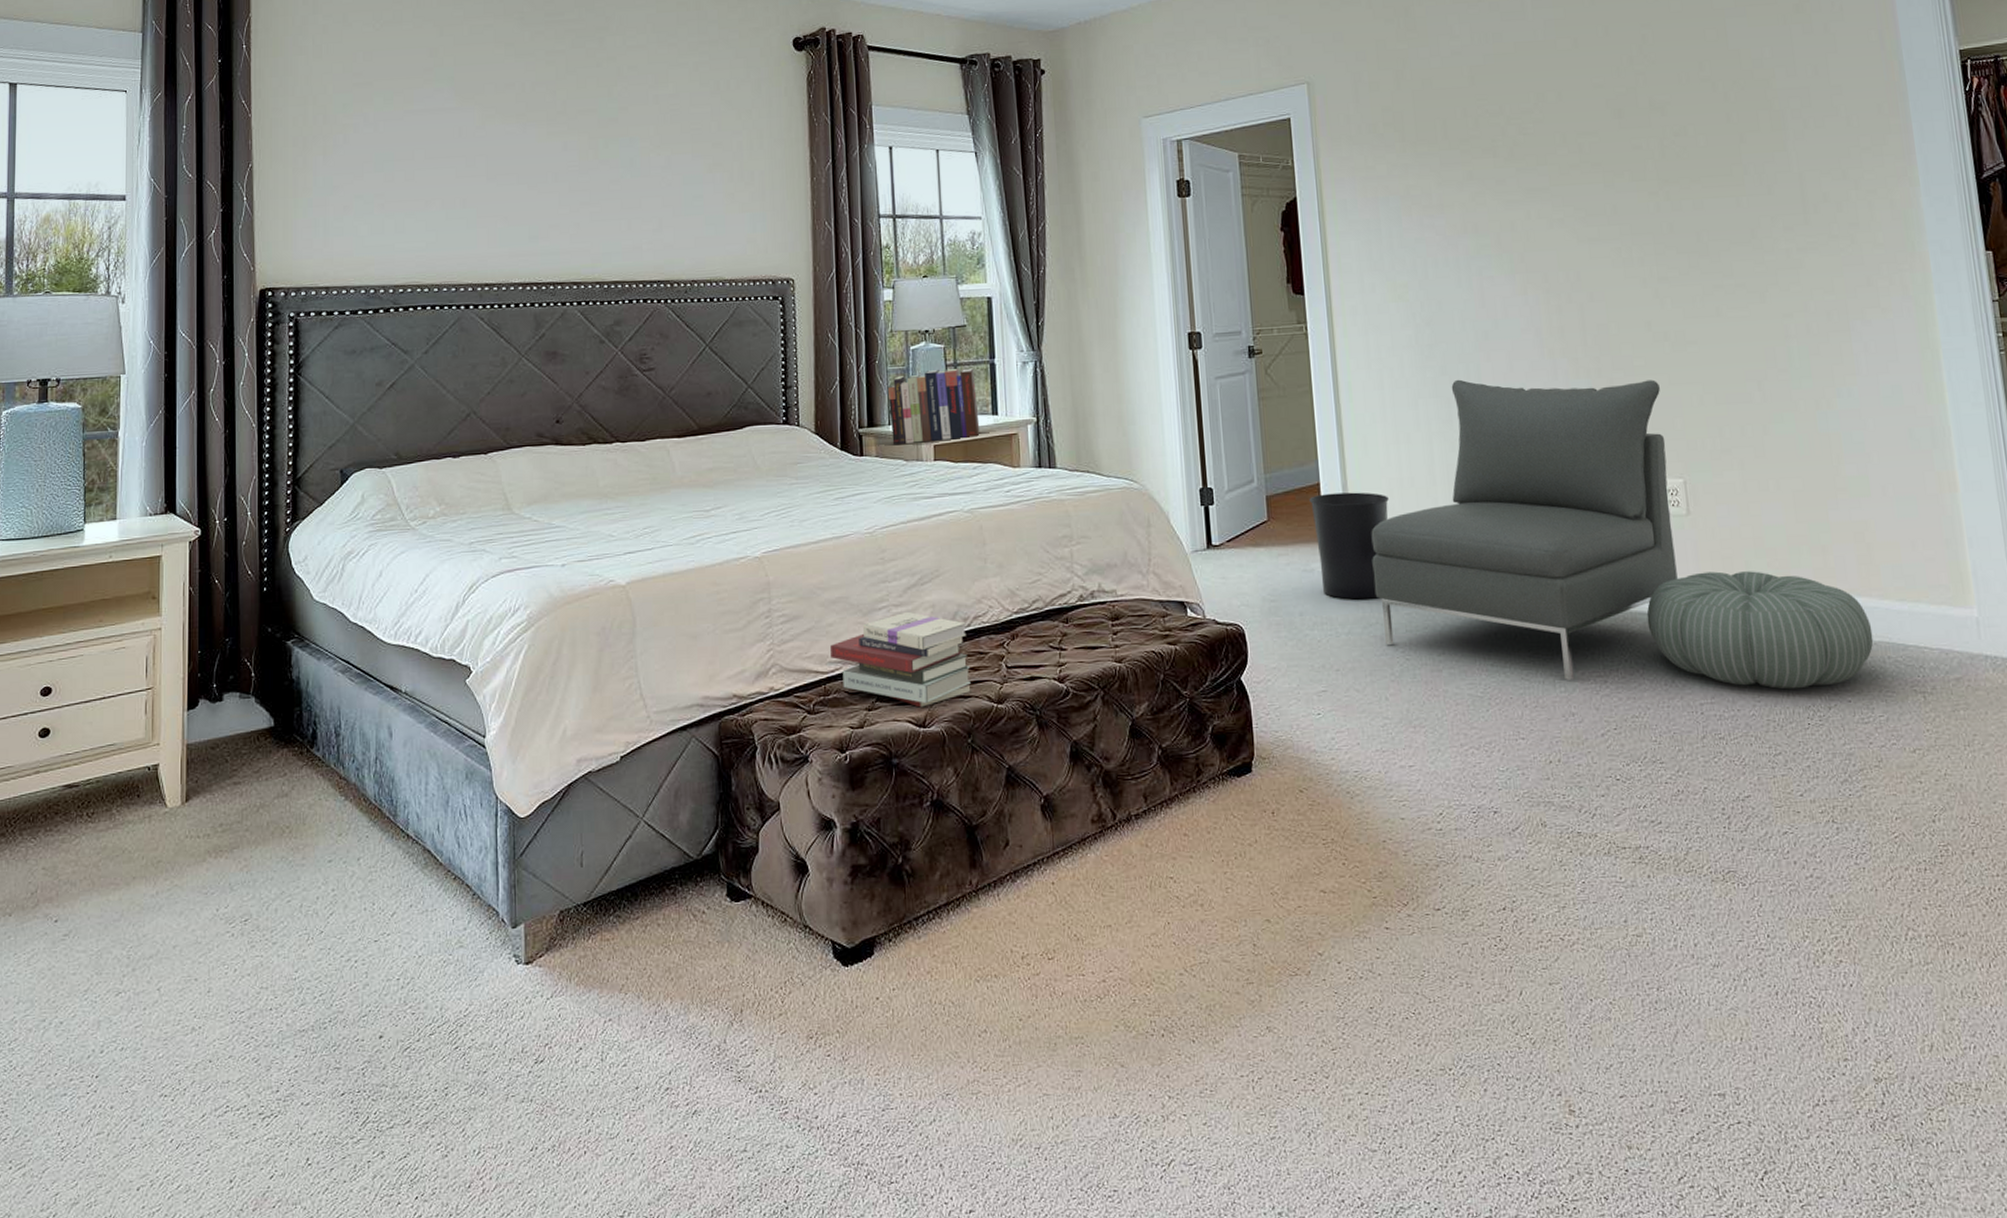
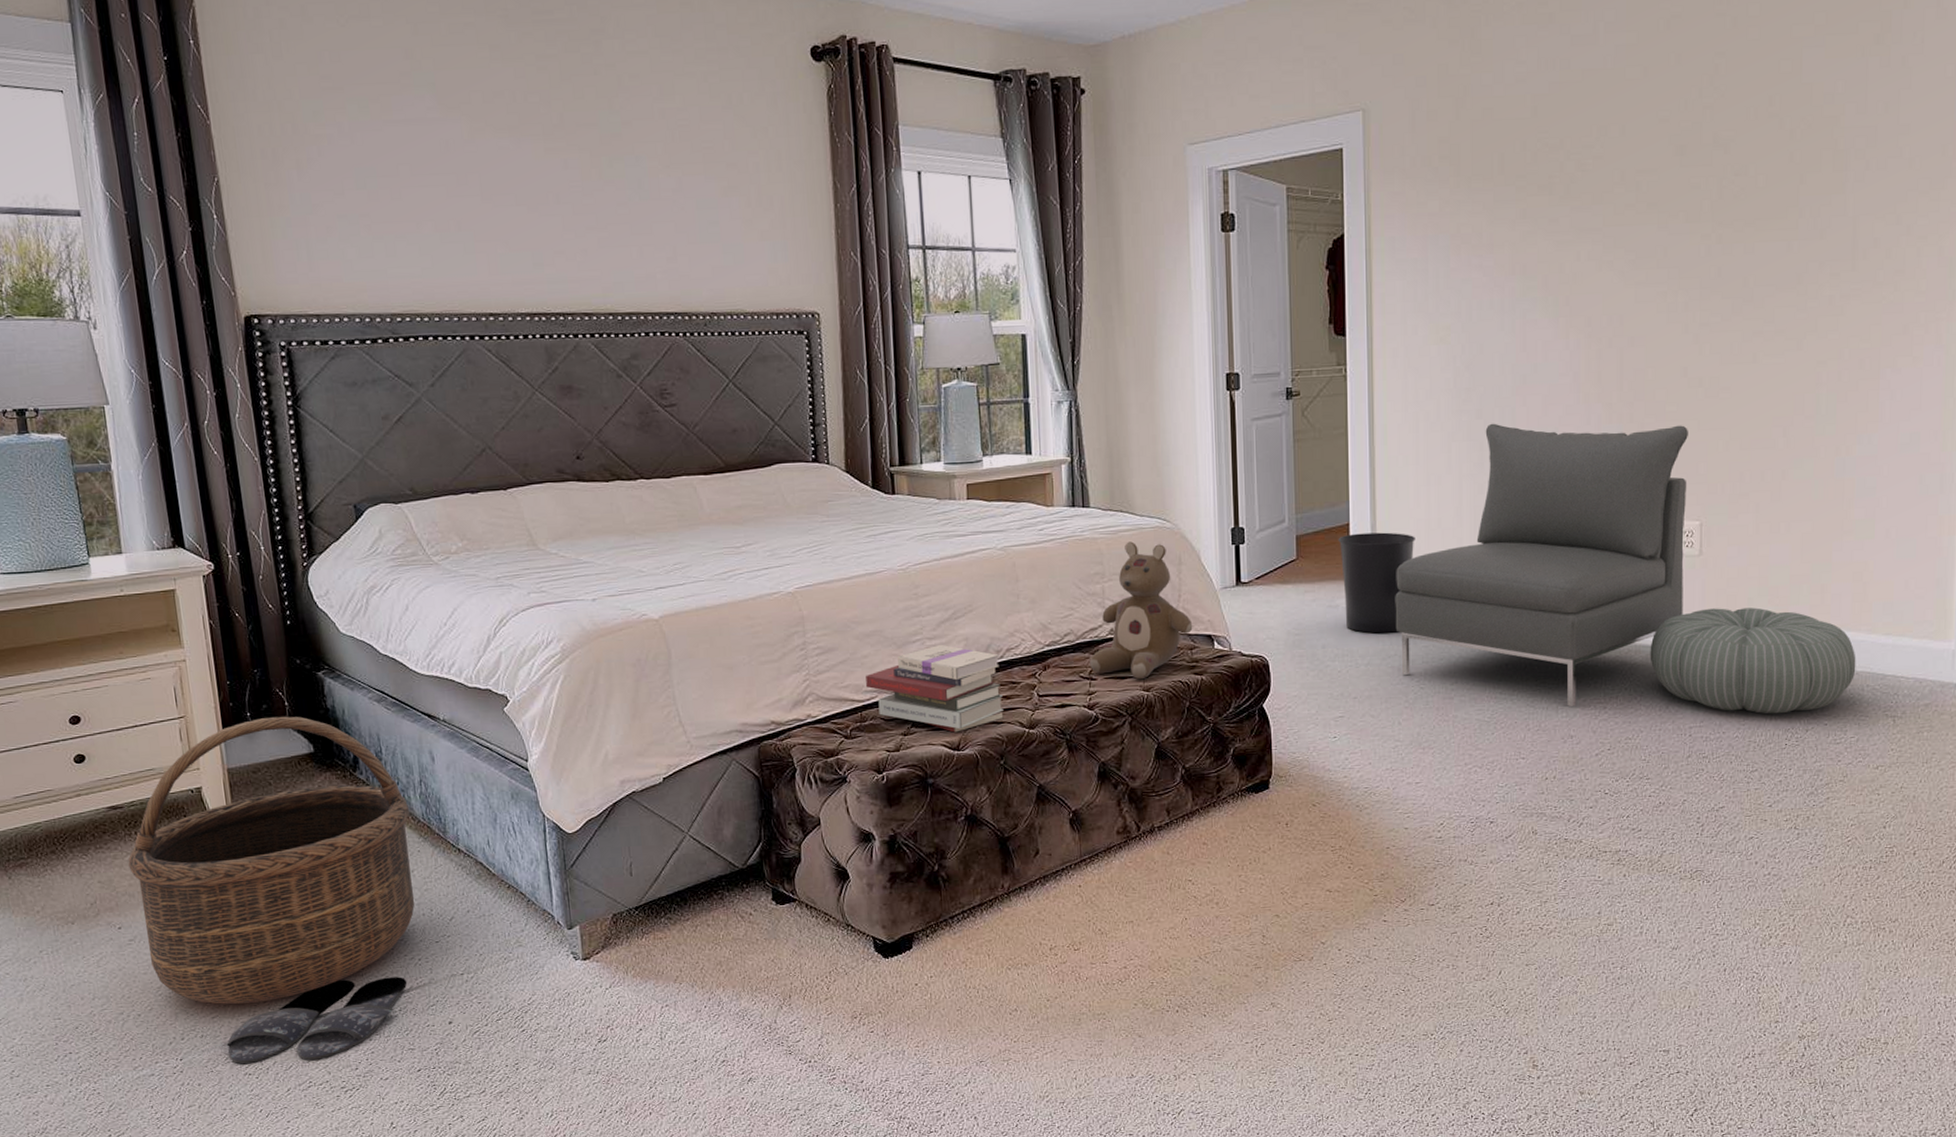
basket: none [75,687,362,1012] -> present [128,716,415,1005]
slippers: none [146,981,341,1082] -> present [226,977,408,1063]
books: present [888,368,980,445] -> none [920,406,1013,484]
stuffed bear: none [1059,503,1165,650] -> present [1089,541,1193,680]

